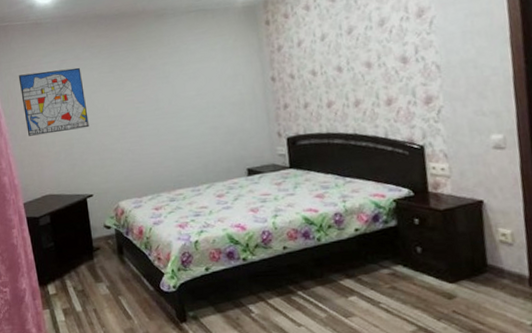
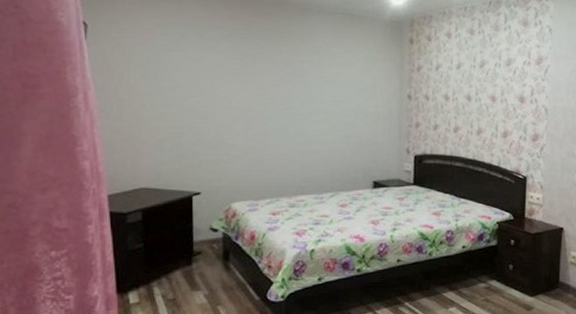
wall art: present [18,67,89,136] -> none [120,42,206,117]

